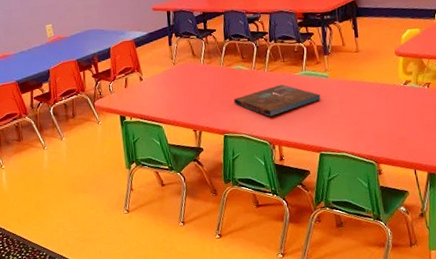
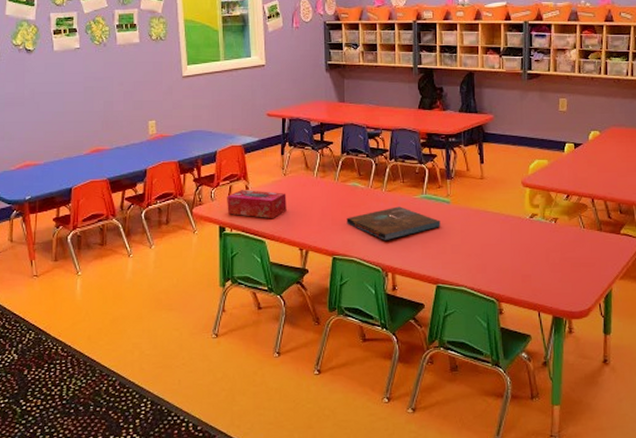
tissue box: none [124,80,179,106] -> present [227,190,287,219]

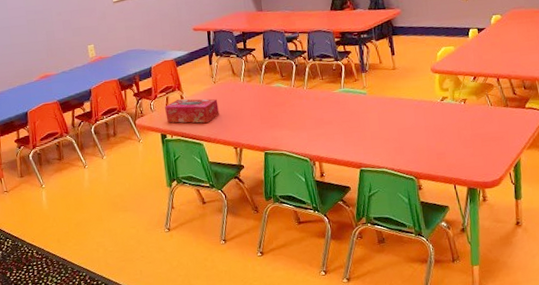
board game: present [346,206,441,240] -> none [273,101,360,133]

